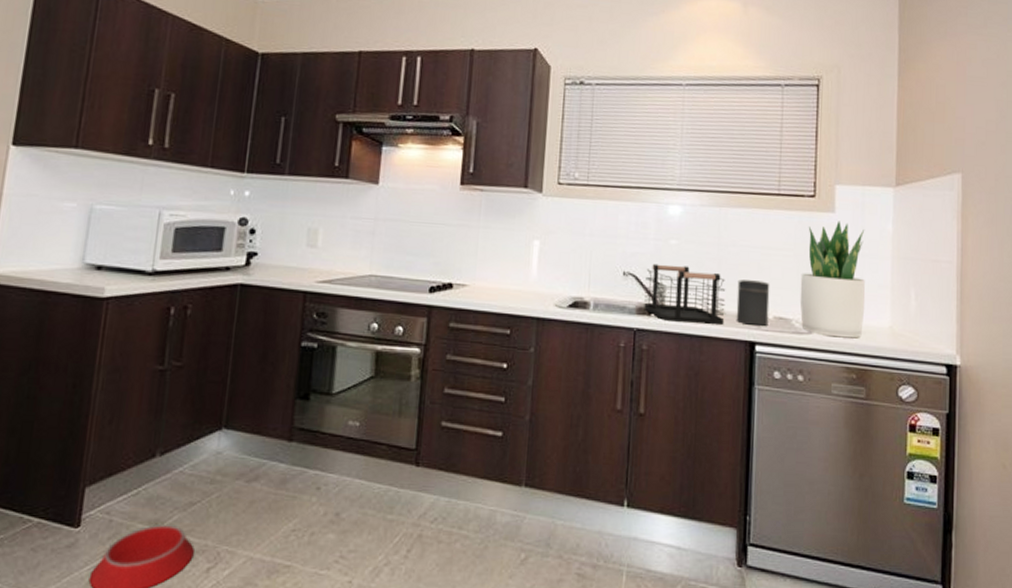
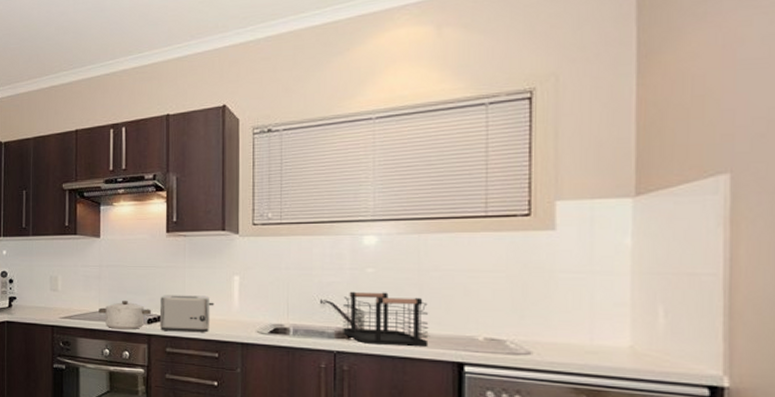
cooking pot: none [368,262,436,300] -> present [99,300,152,330]
toaster: none [443,258,510,306] -> present [159,295,215,333]
cylinder: present [736,279,770,326] -> none [441,303,479,347]
planter: present [799,221,865,339] -> none [514,238,597,359]

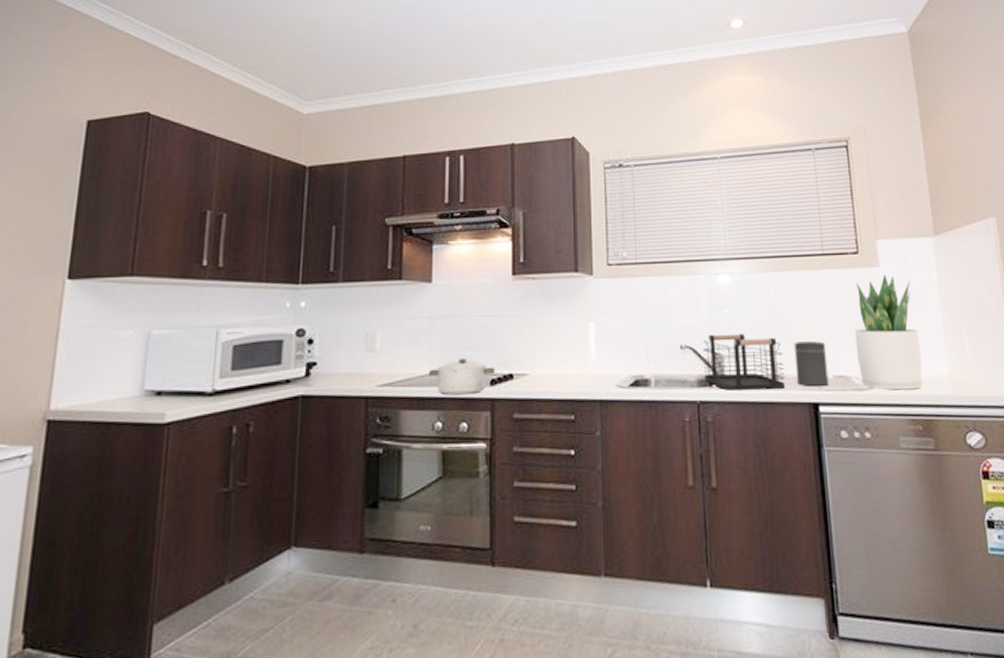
toaster: present [159,295,215,333] -> none [505,347,569,394]
cylinder: none [441,303,479,347] -> present [793,341,829,386]
planter: none [514,238,597,359] -> present [854,274,922,390]

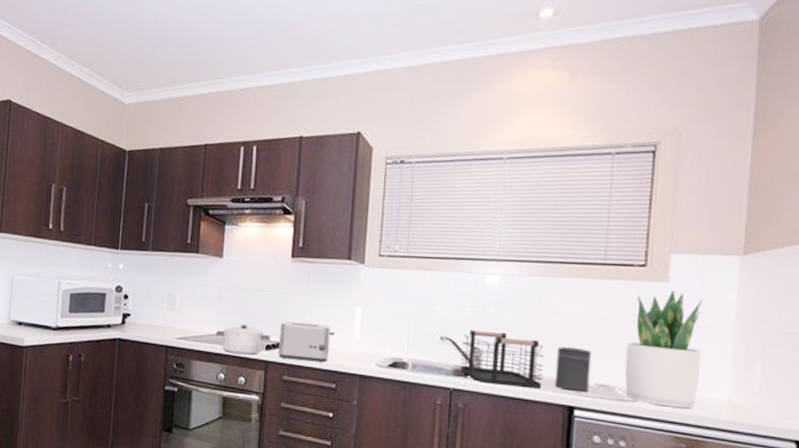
toaster: none [505,347,569,394] -> present [277,321,335,363]

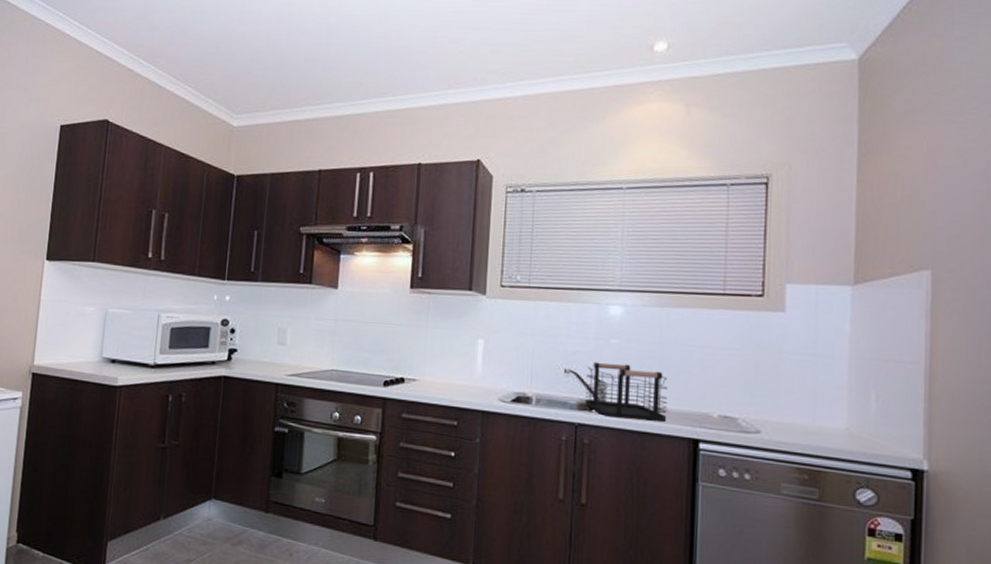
cooking pot: present [216,324,271,355] -> none [330,358,389,392]
toaster: present [277,321,335,363] -> none [396,355,457,399]
cylinder: present [554,347,592,392] -> none [678,378,715,424]
planter: present [624,290,704,409] -> none [746,320,819,439]

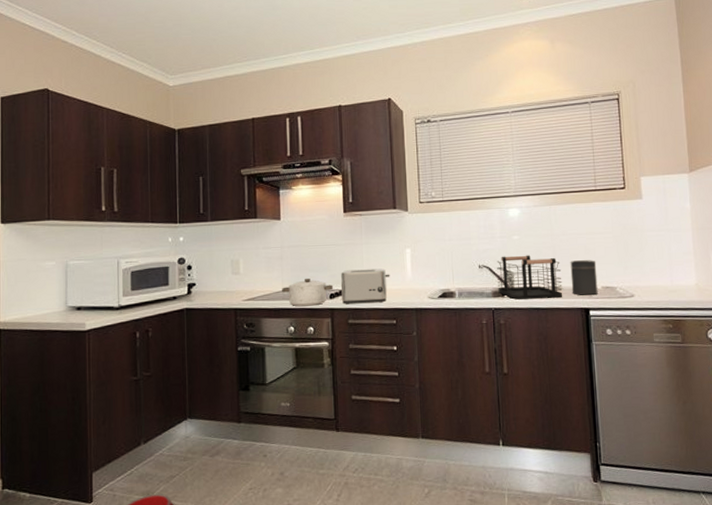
cooking pot: none [330,358,389,392] -> present [282,278,334,307]
toaster: none [396,355,457,399] -> present [340,268,390,305]
cylinder: none [678,378,715,424] -> present [570,260,598,295]

